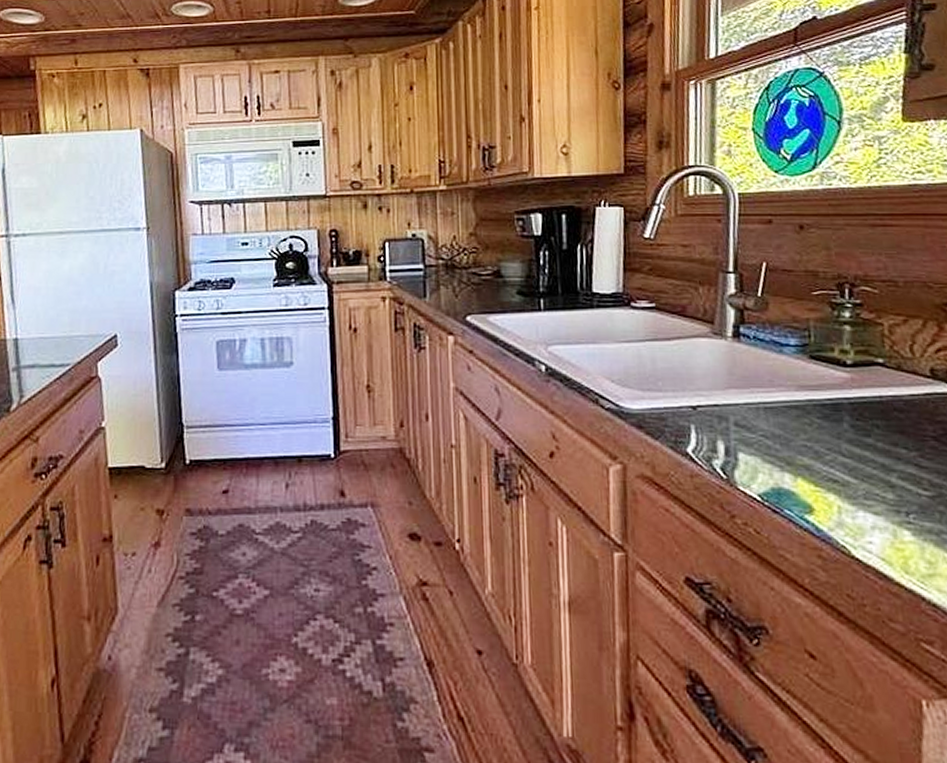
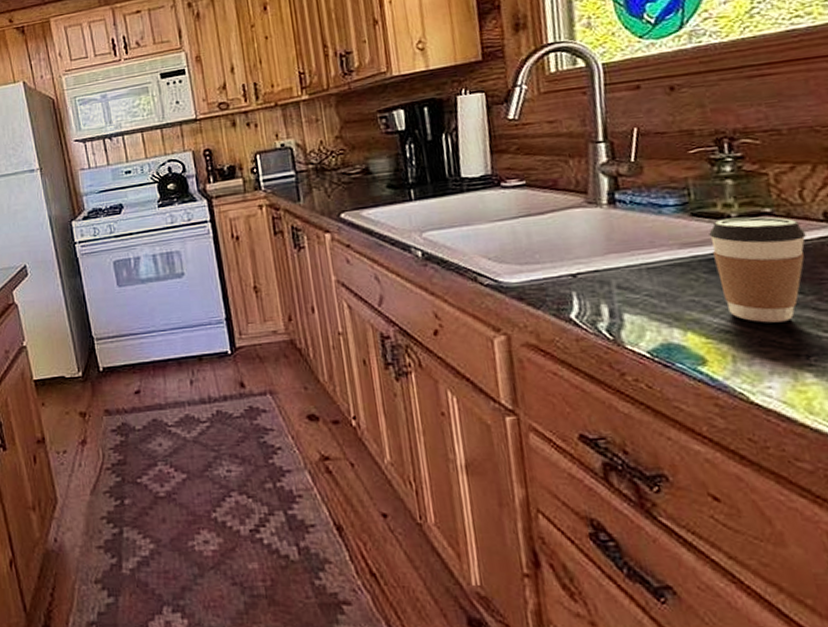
coffee cup: none [825,365,914,476] -> present [708,216,807,323]

